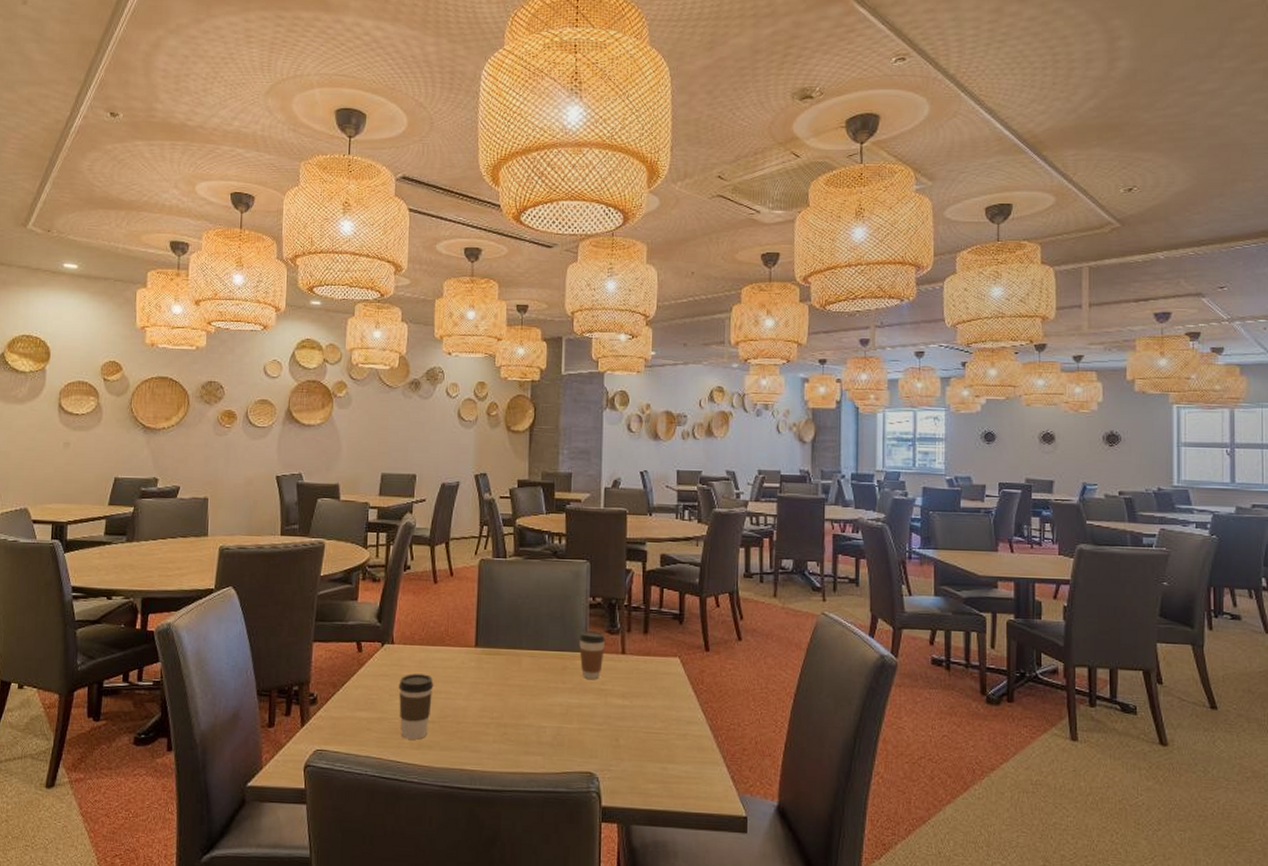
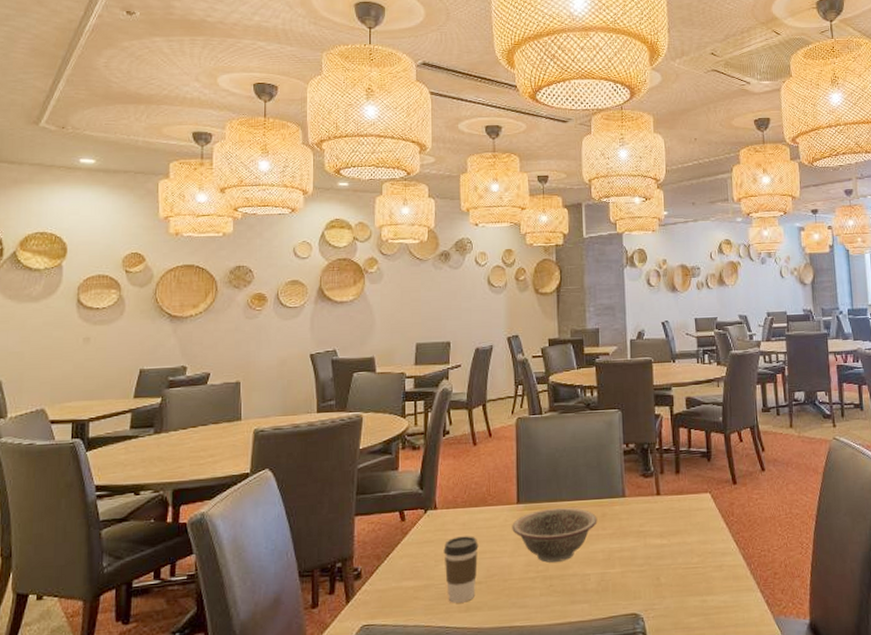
decorative bowl: none [468,655,557,711] -> present [512,507,598,563]
coffee cup: present [579,631,606,679] -> none [616,476,641,523]

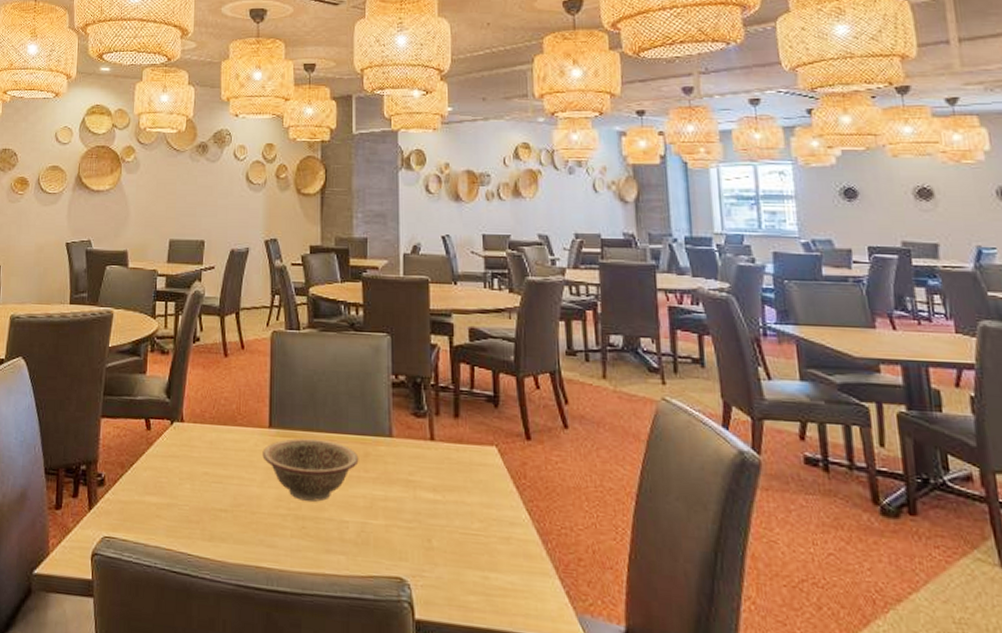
coffee cup: present [443,536,479,603] -> none [188,455,226,530]

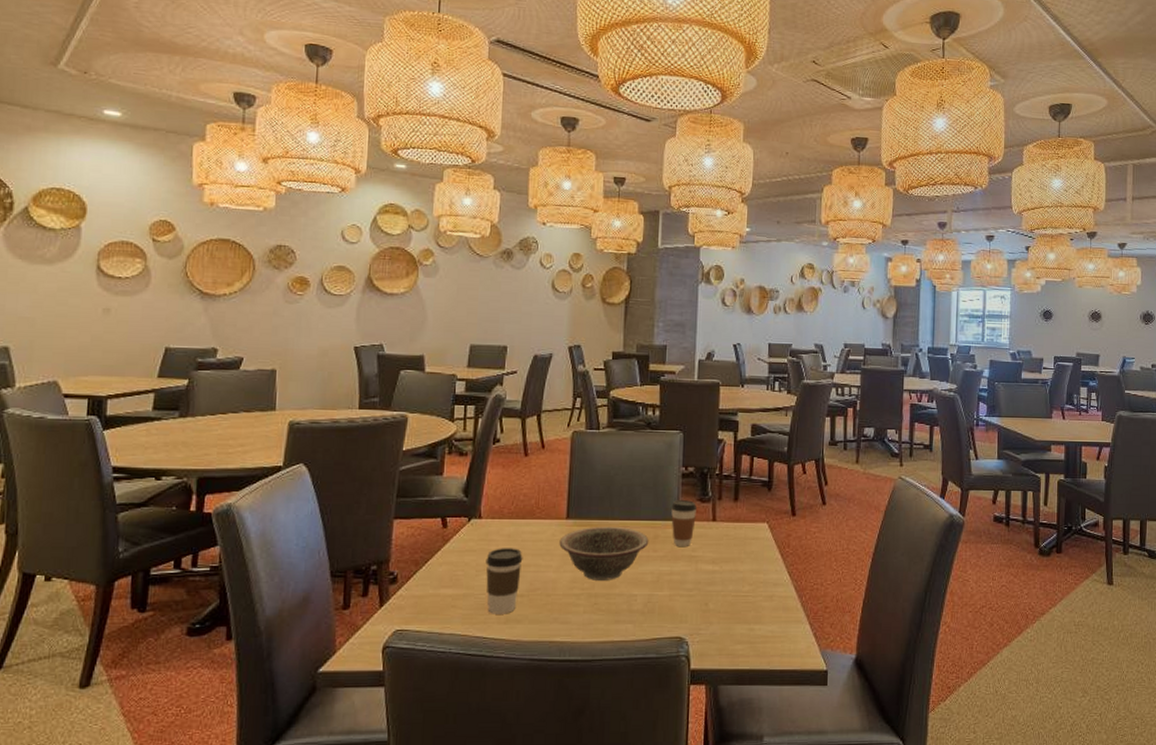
coffee cup: none [188,455,226,530] -> present [485,548,523,614]
coffee cup: none [382,413,412,468] -> present [671,500,698,546]

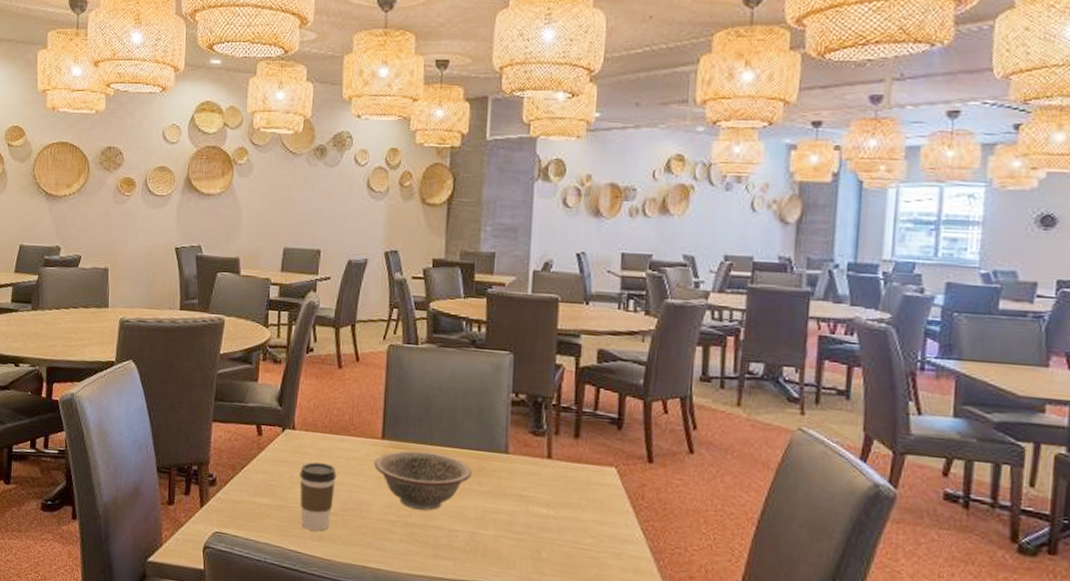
coffee cup: present [671,500,698,546] -> none [498,430,530,484]

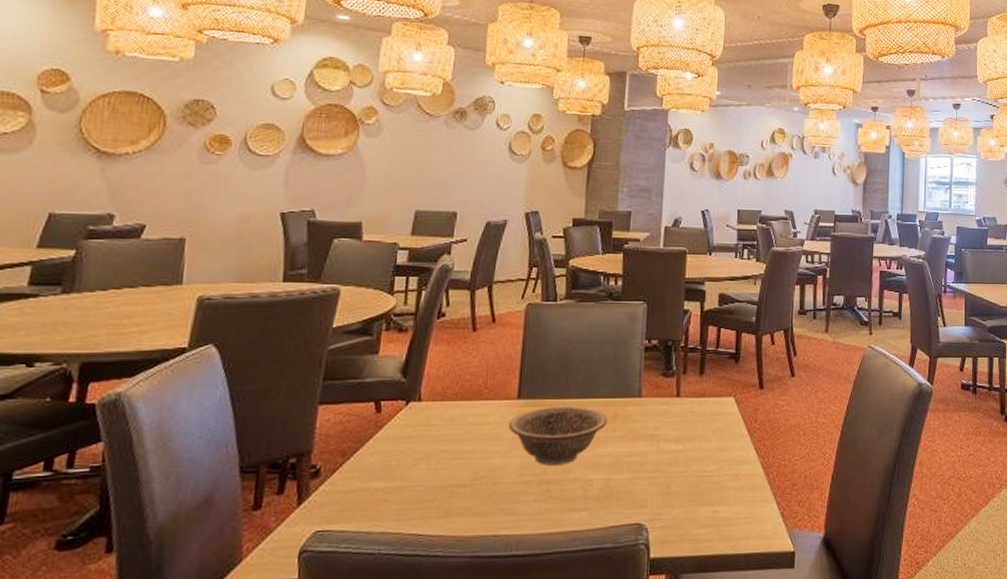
coffee cup: present [299,462,337,531] -> none [424,433,467,508]

